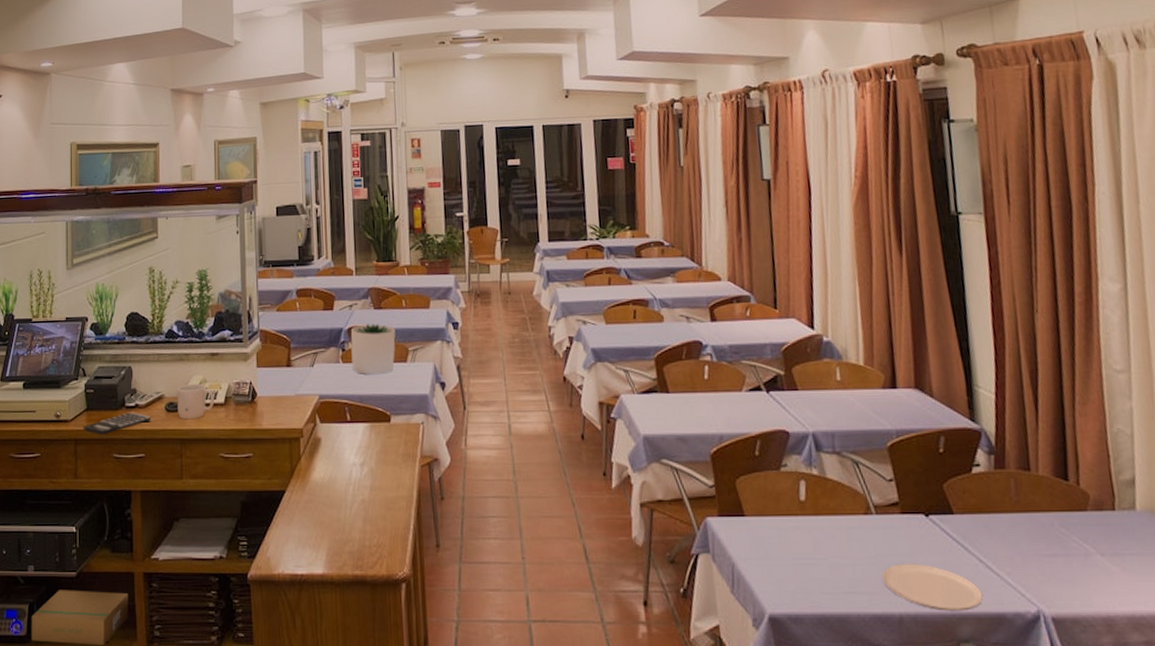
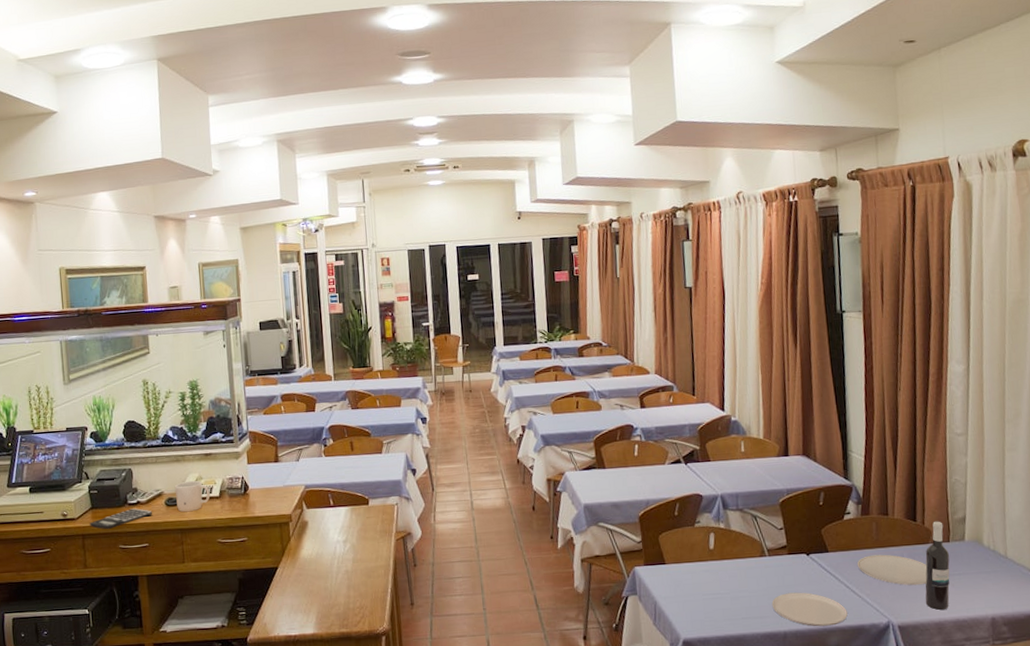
planter: present [350,323,396,375] -> none [331,421,372,466]
plate: none [992,521,1088,566] -> present [857,554,927,586]
wine bottle: none [1083,482,1120,601] -> present [925,521,950,611]

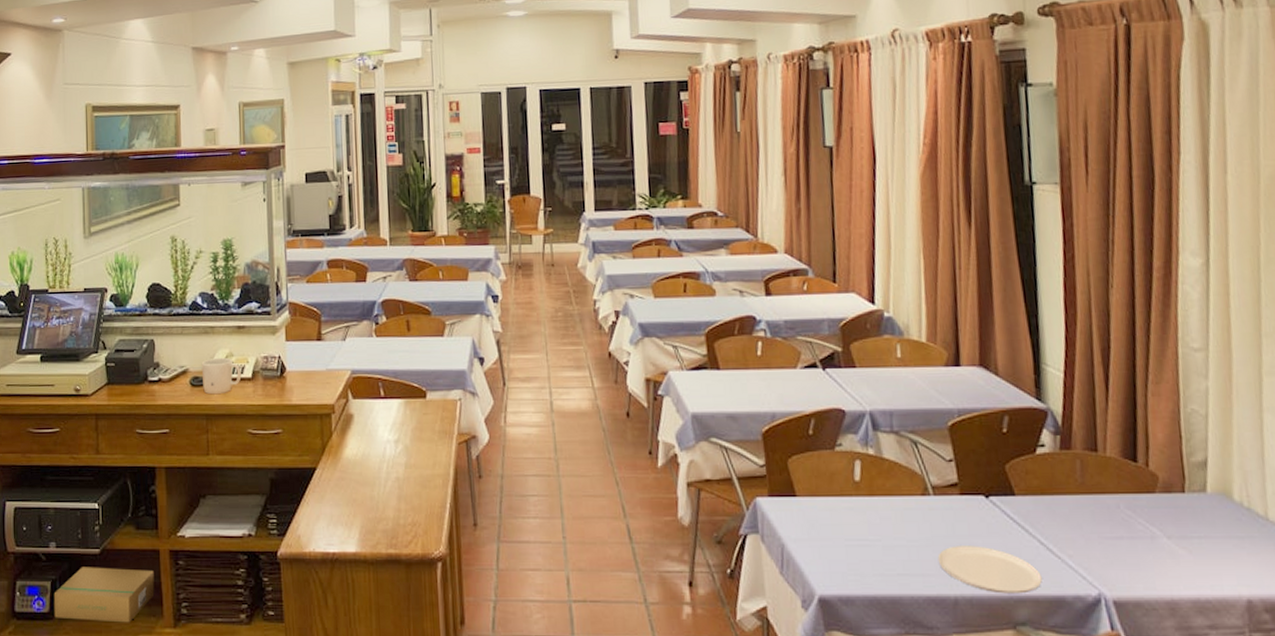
calculator: present [89,508,152,530] -> none [104,387,175,410]
plate: present [857,554,927,586] -> none [1055,503,1154,548]
wine bottle: present [925,521,950,611] -> none [1150,463,1186,585]

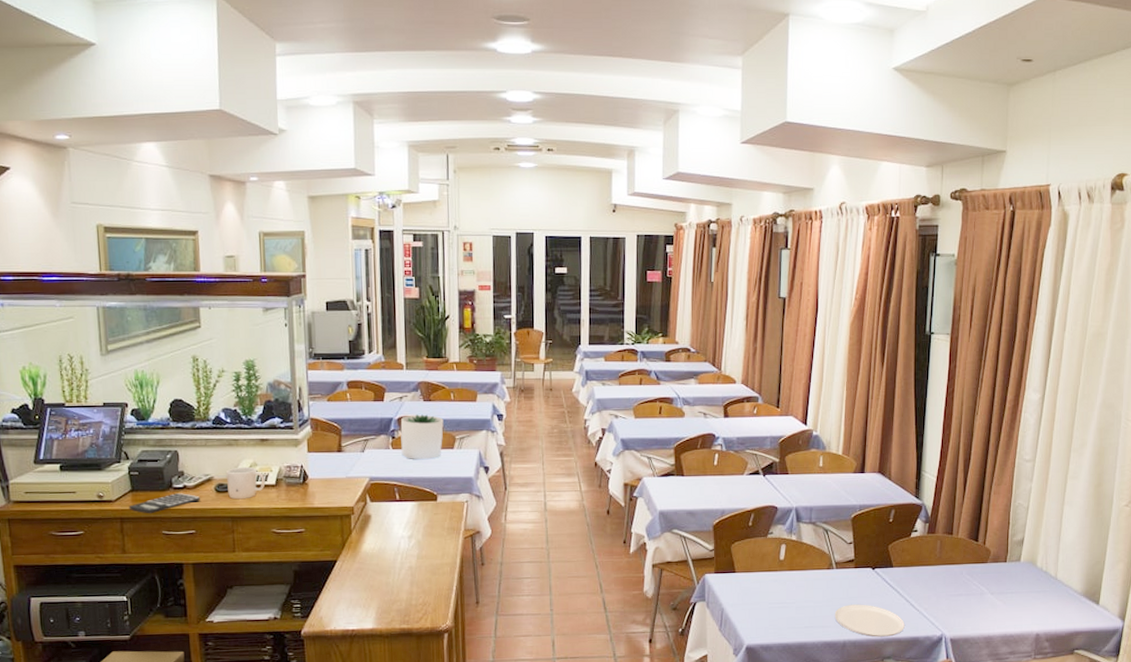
calculator: none [104,387,175,410] -> present [128,493,200,514]
planter: none [384,296,432,350] -> present [400,414,444,460]

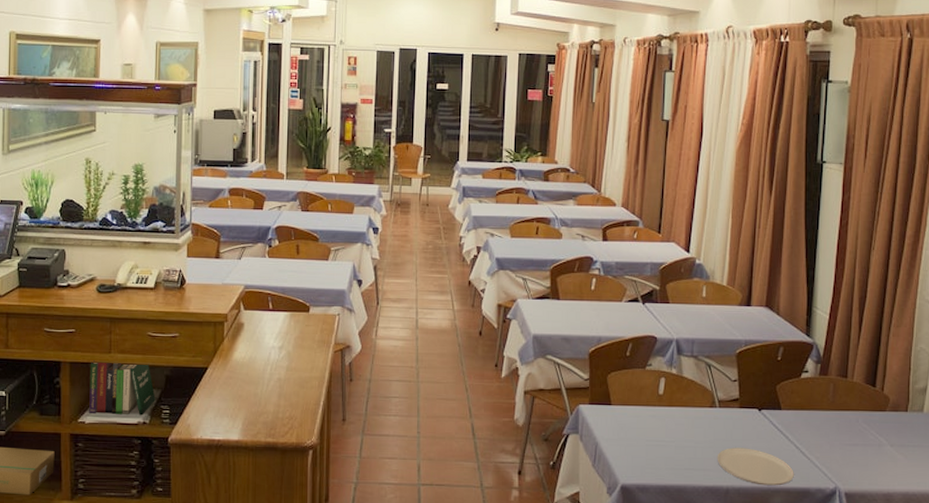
calculator: present [128,493,200,514] -> none [15,291,82,311]
books: none [214,560,285,612] -> present [89,360,156,416]
mug: present [225,466,266,500] -> none [108,268,145,301]
planter: present [400,414,444,460] -> none [277,224,320,270]

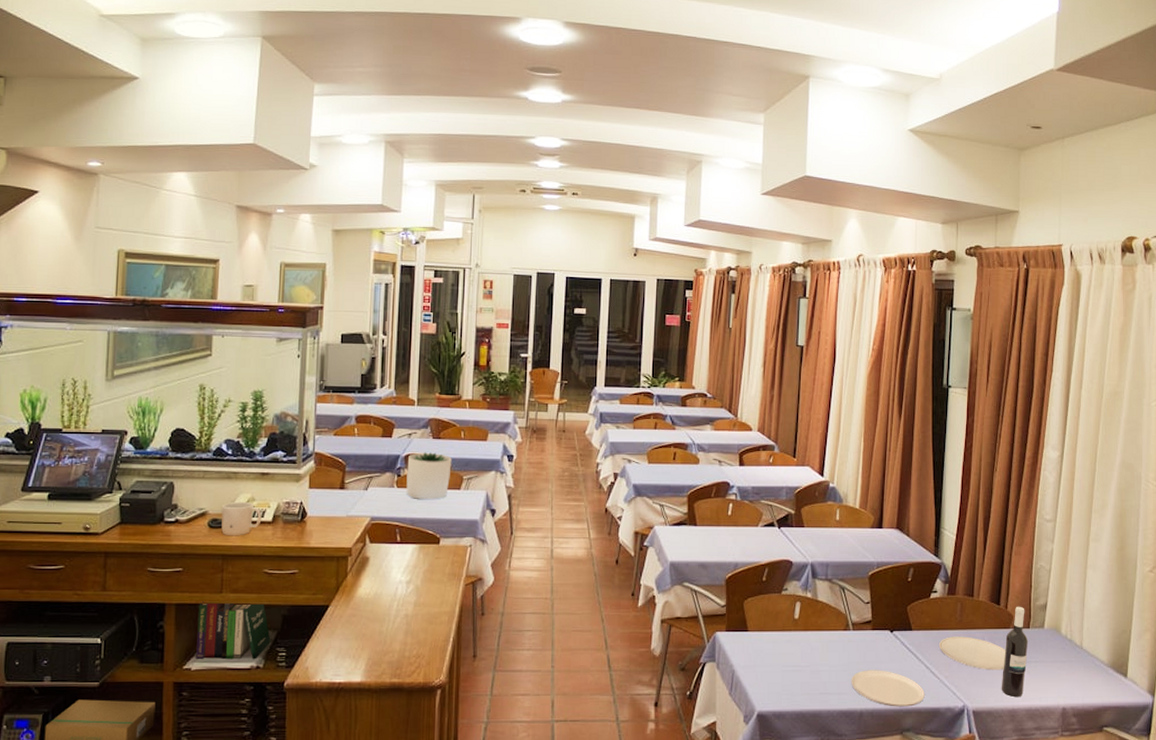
mug: none [108,268,145,301] -> present [221,501,262,536]
planter: none [277,224,320,270] -> present [406,452,452,500]
plate: none [810,417,881,453] -> present [939,636,1005,671]
wine bottle: none [875,389,906,482] -> present [1001,606,1029,698]

